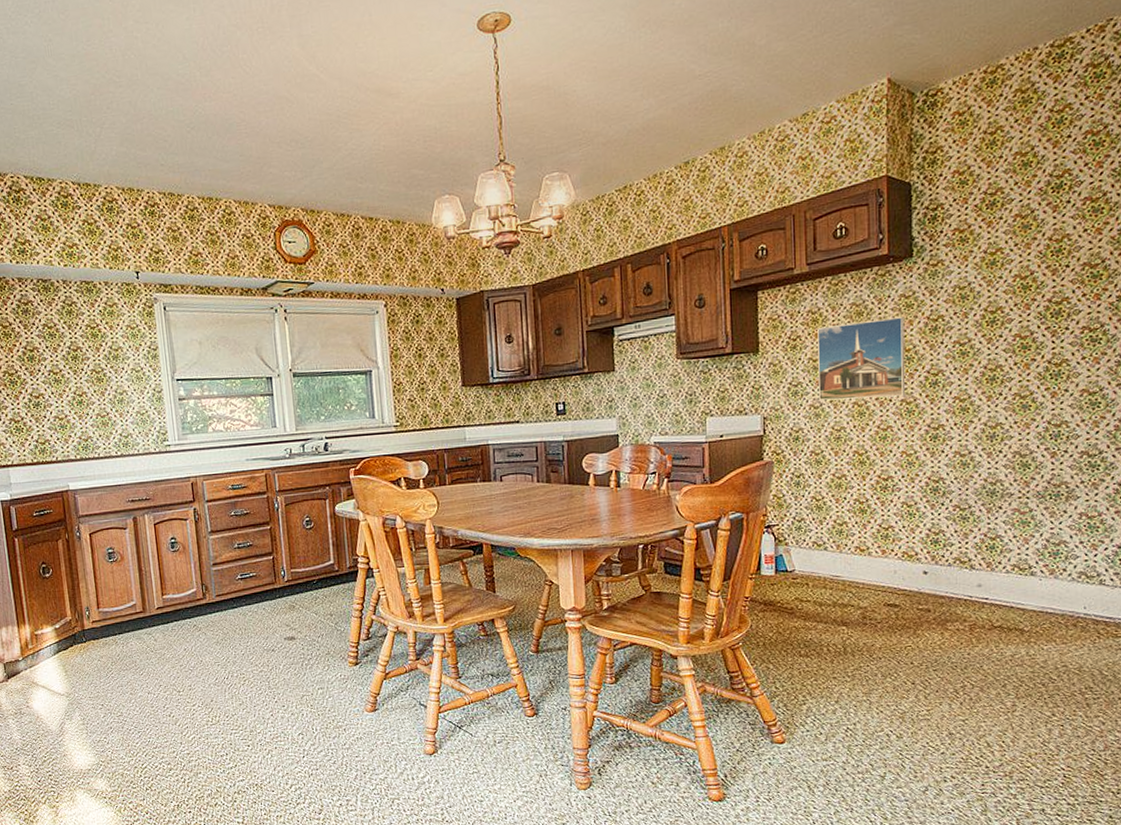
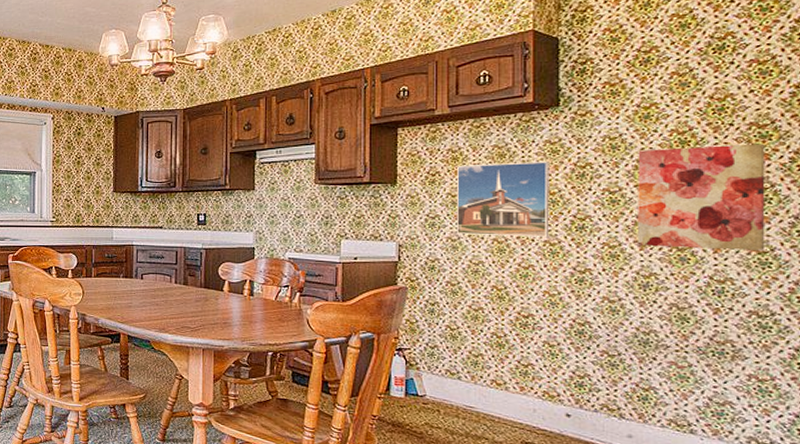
wall art: none [985,283,1096,397] -> present [638,143,765,250]

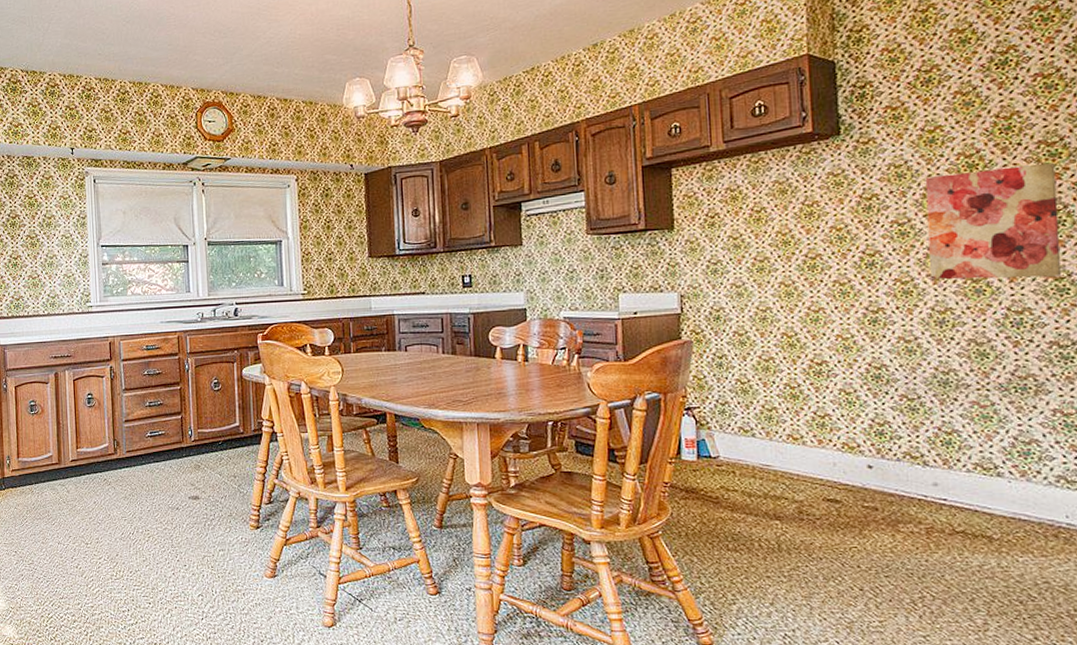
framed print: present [456,162,550,237] -> none [737,195,839,280]

